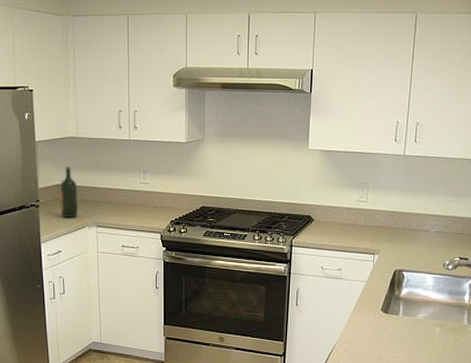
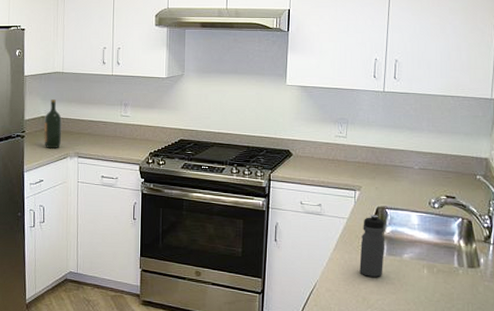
water bottle: none [376,277,401,336] -> present [359,215,384,277]

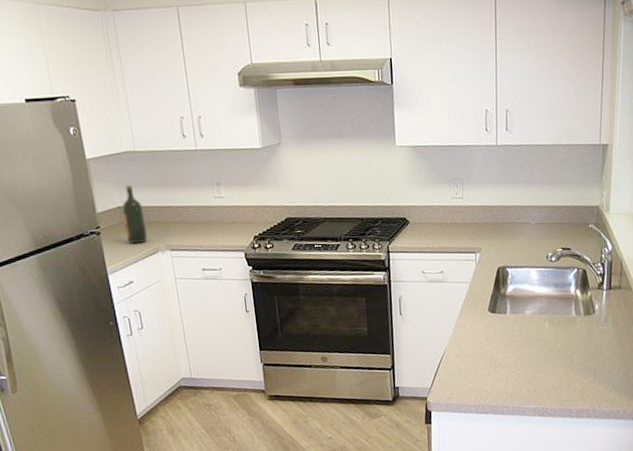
water bottle: present [359,215,384,277] -> none [484,275,508,337]

